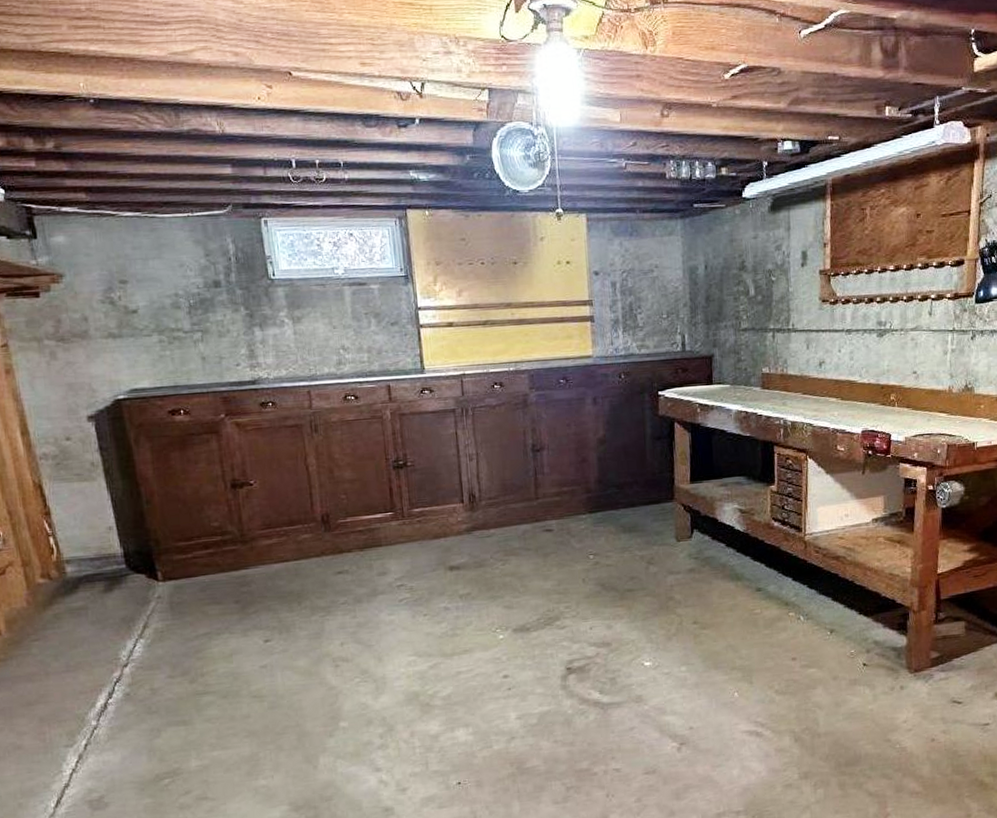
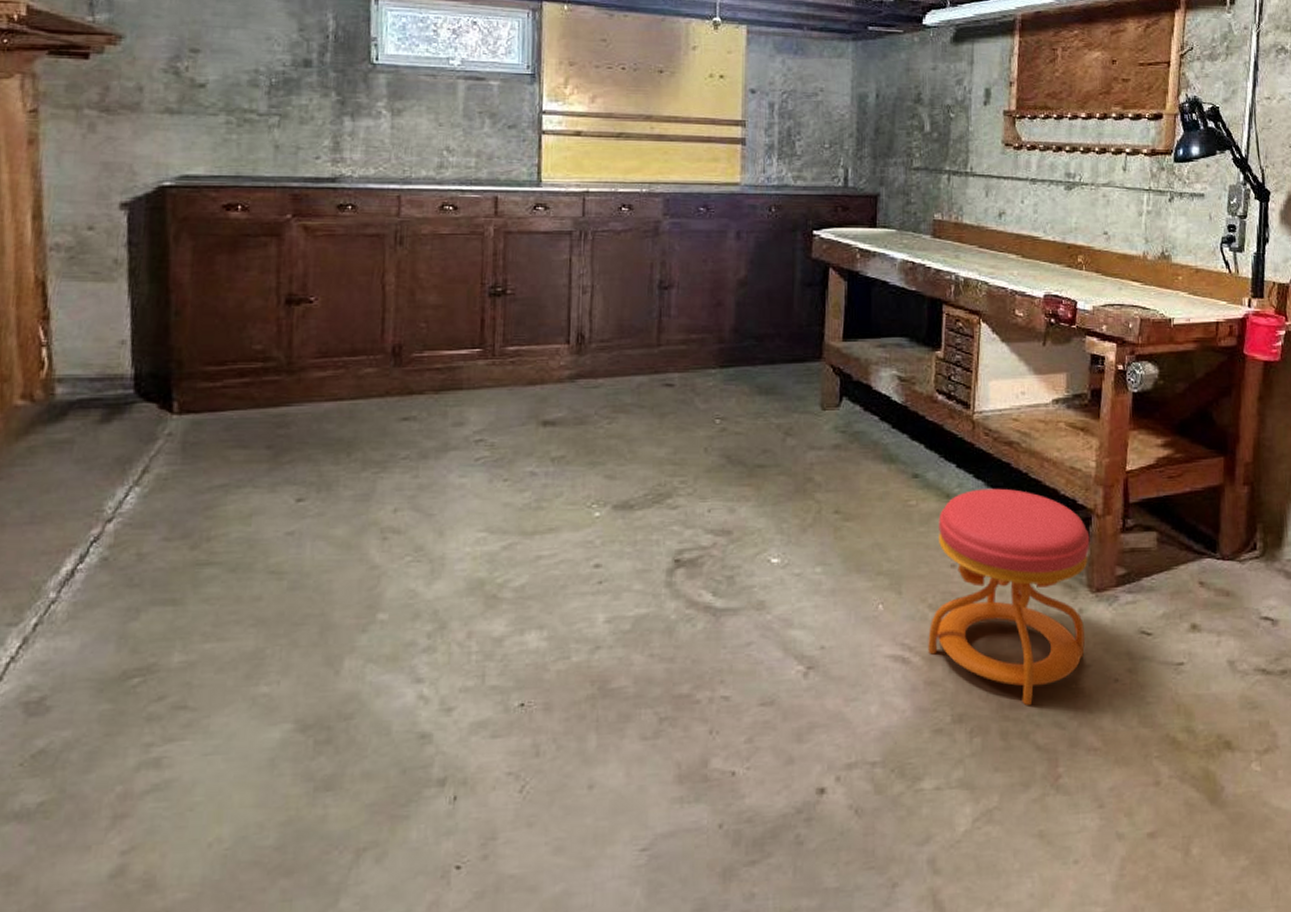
stool: none [776,594,908,764] -> present [928,488,1090,706]

